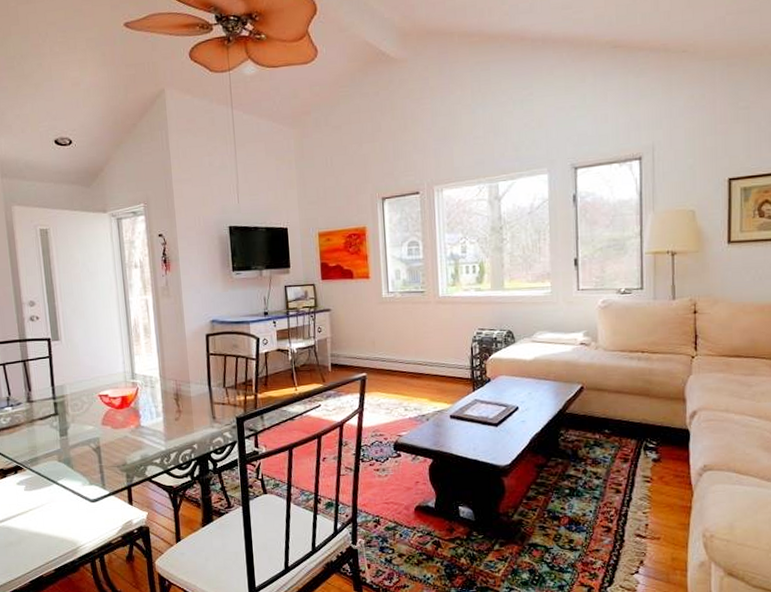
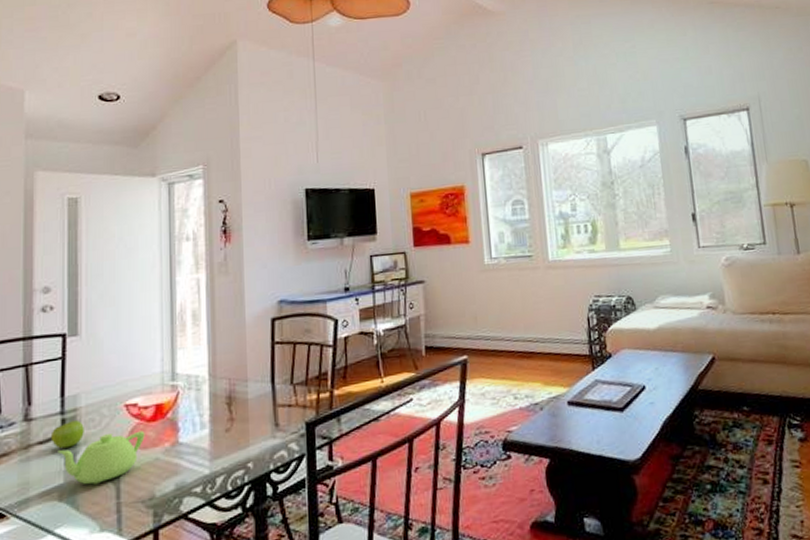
fruit: none [47,404,71,424] -> present [50,420,84,449]
teapot: none [54,415,116,451] -> present [58,430,145,485]

